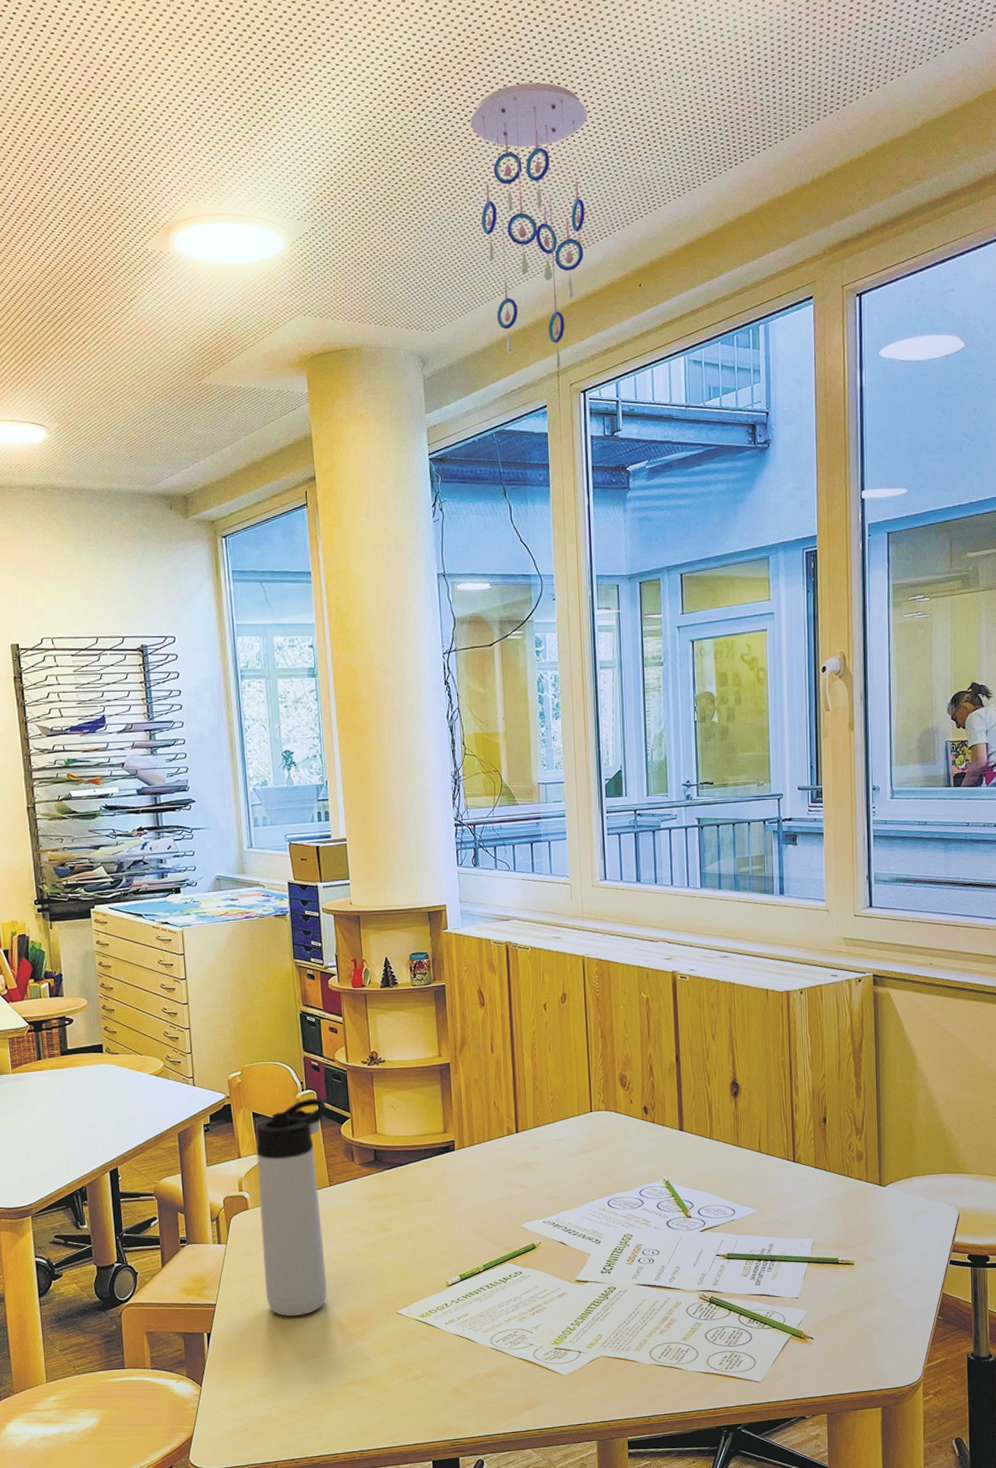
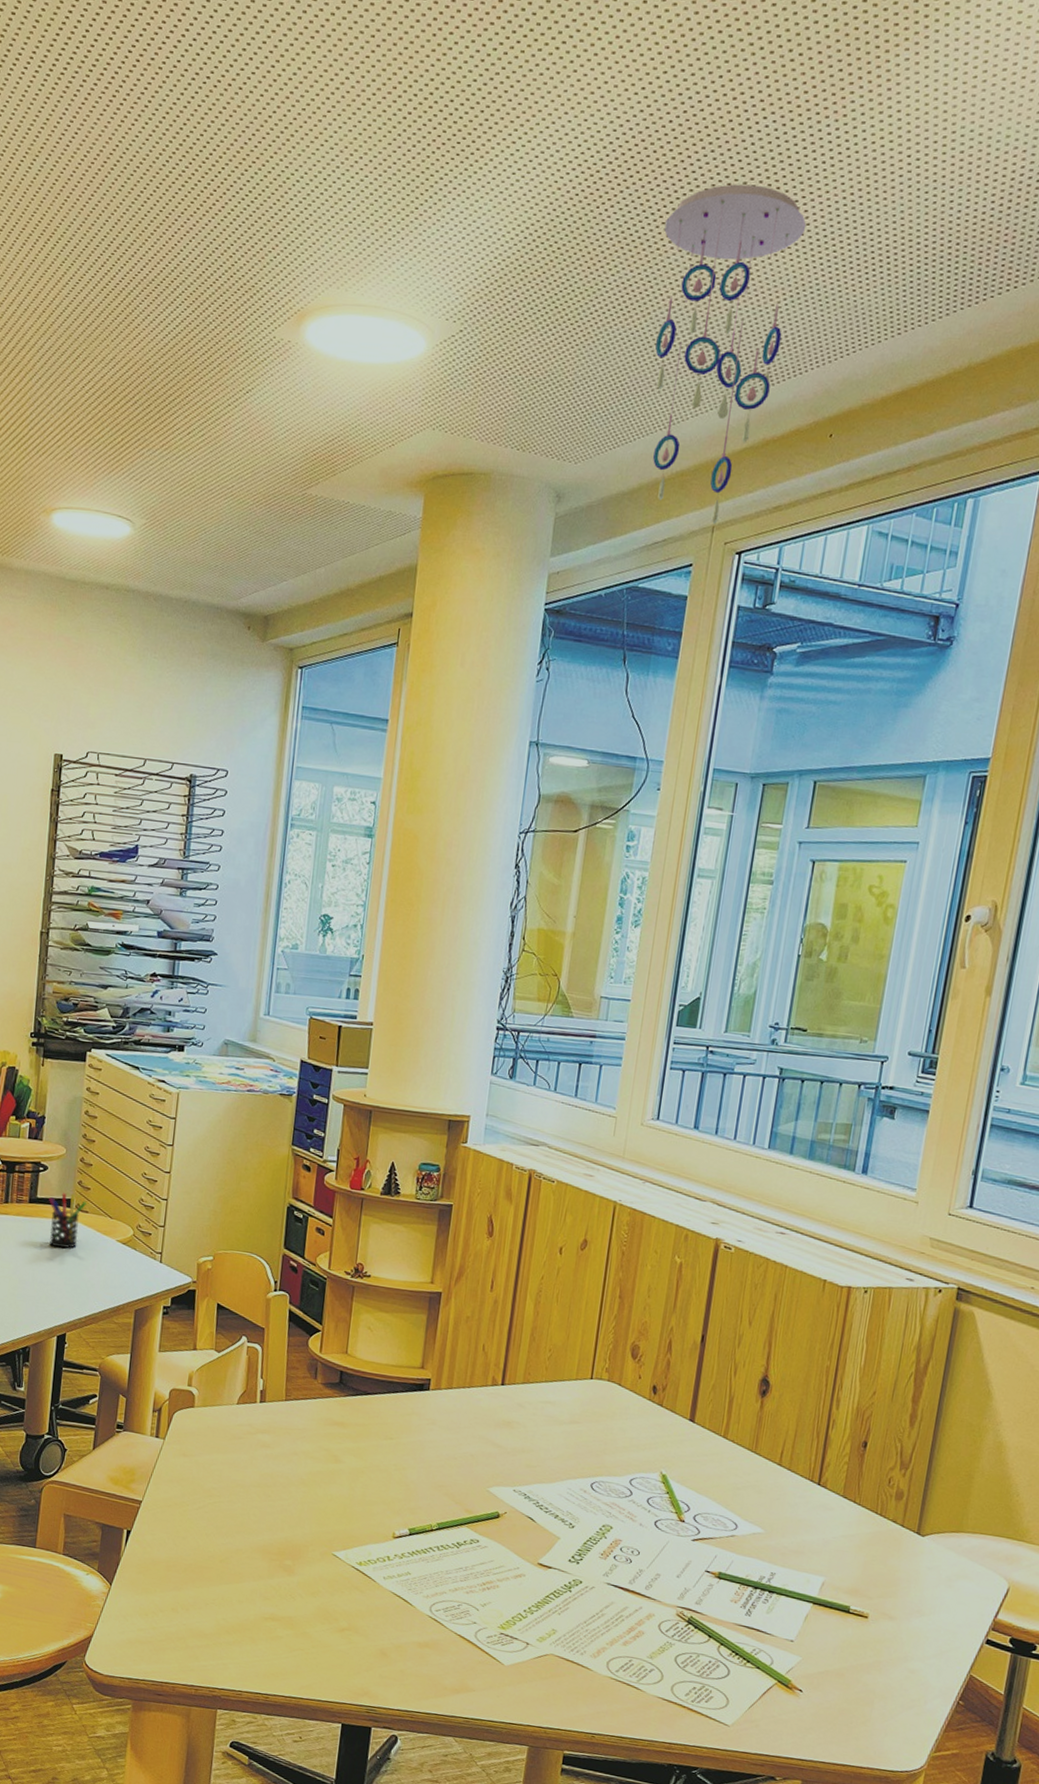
pen holder: none [79,1040,115,1091] -> present [49,1193,86,1248]
thermos bottle: present [256,1098,327,1316] -> none [195,1300,298,1534]

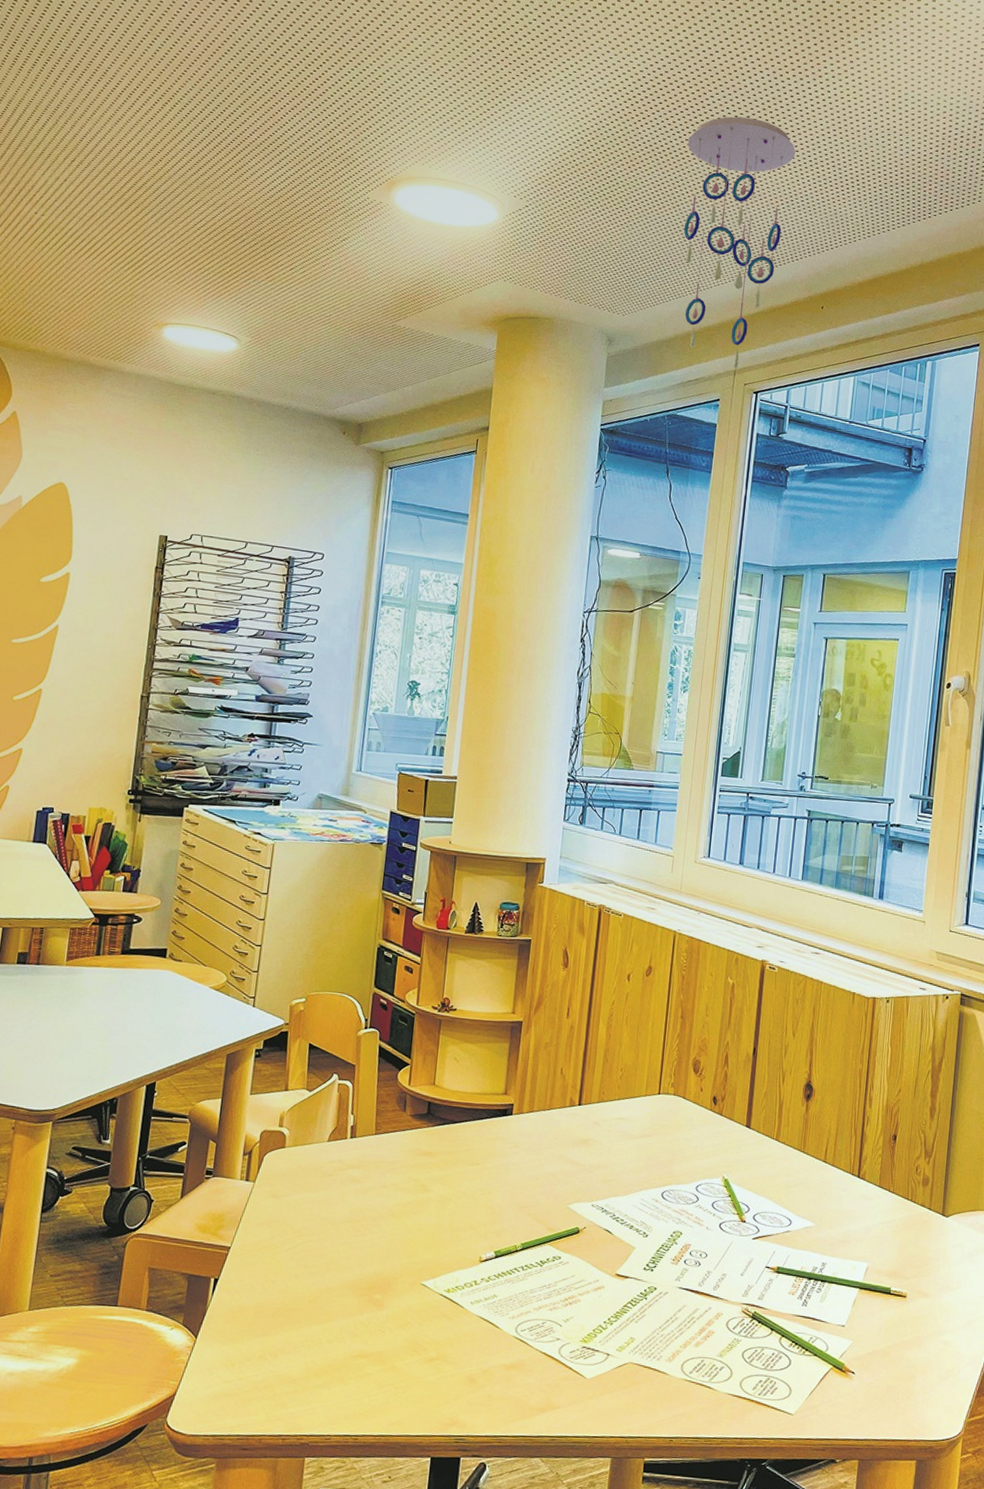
pen holder: present [49,1193,86,1248] -> none [141,943,180,998]

